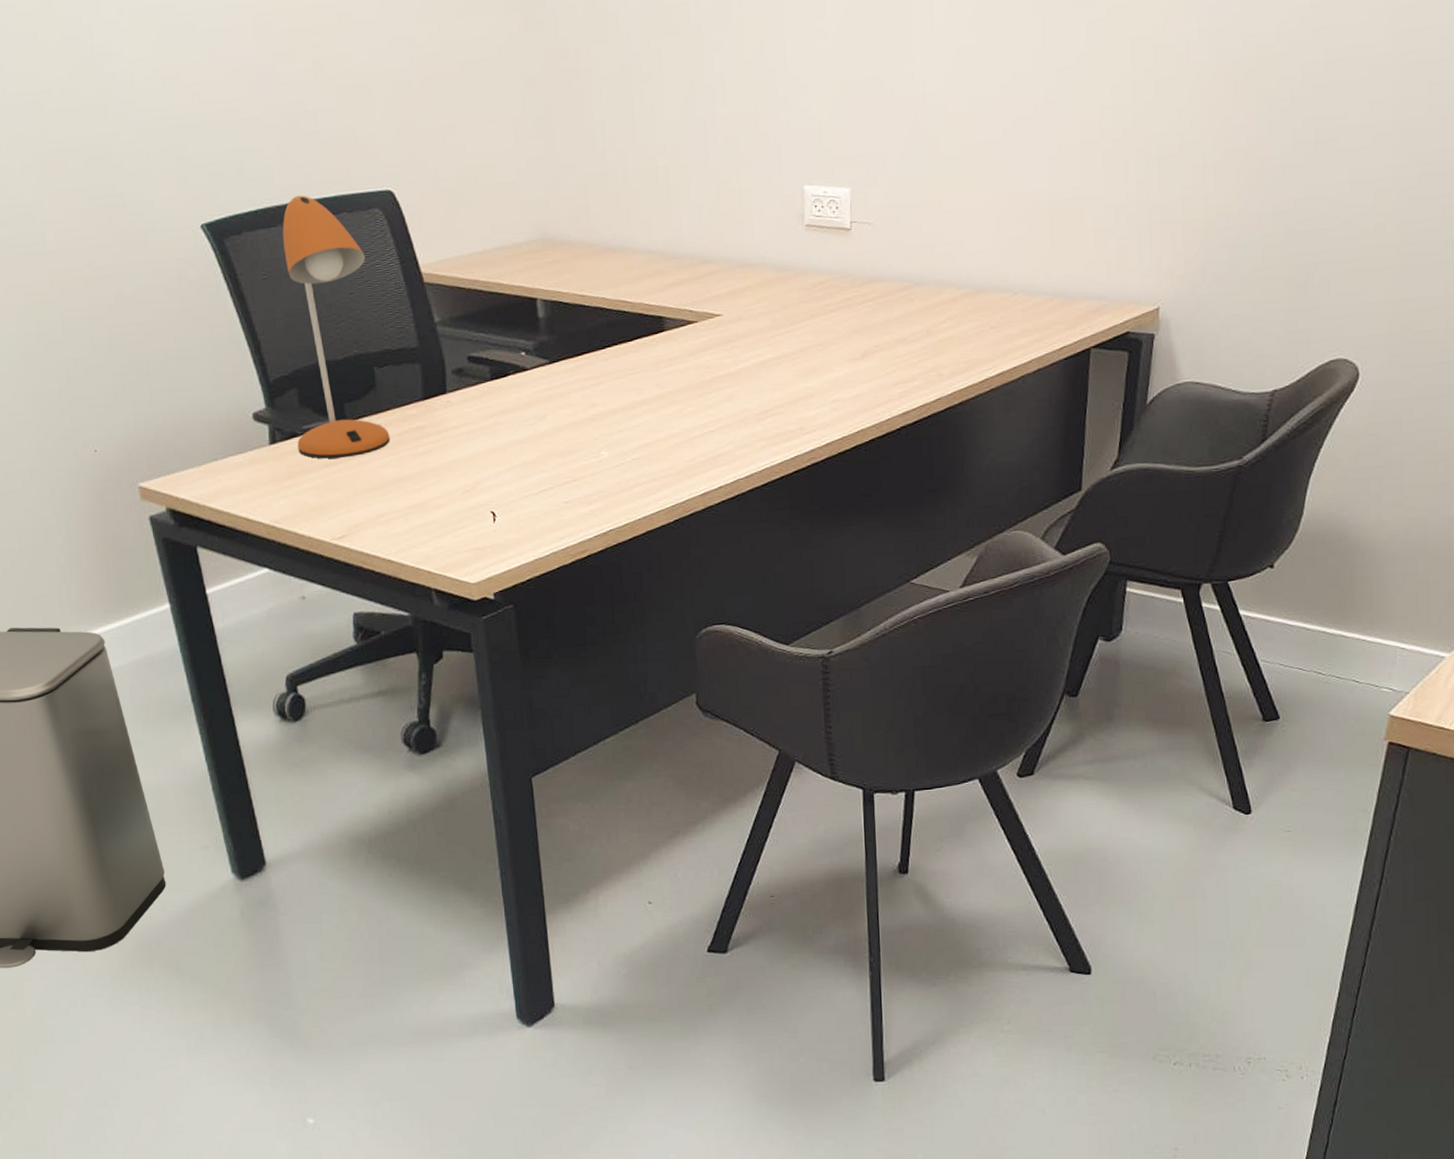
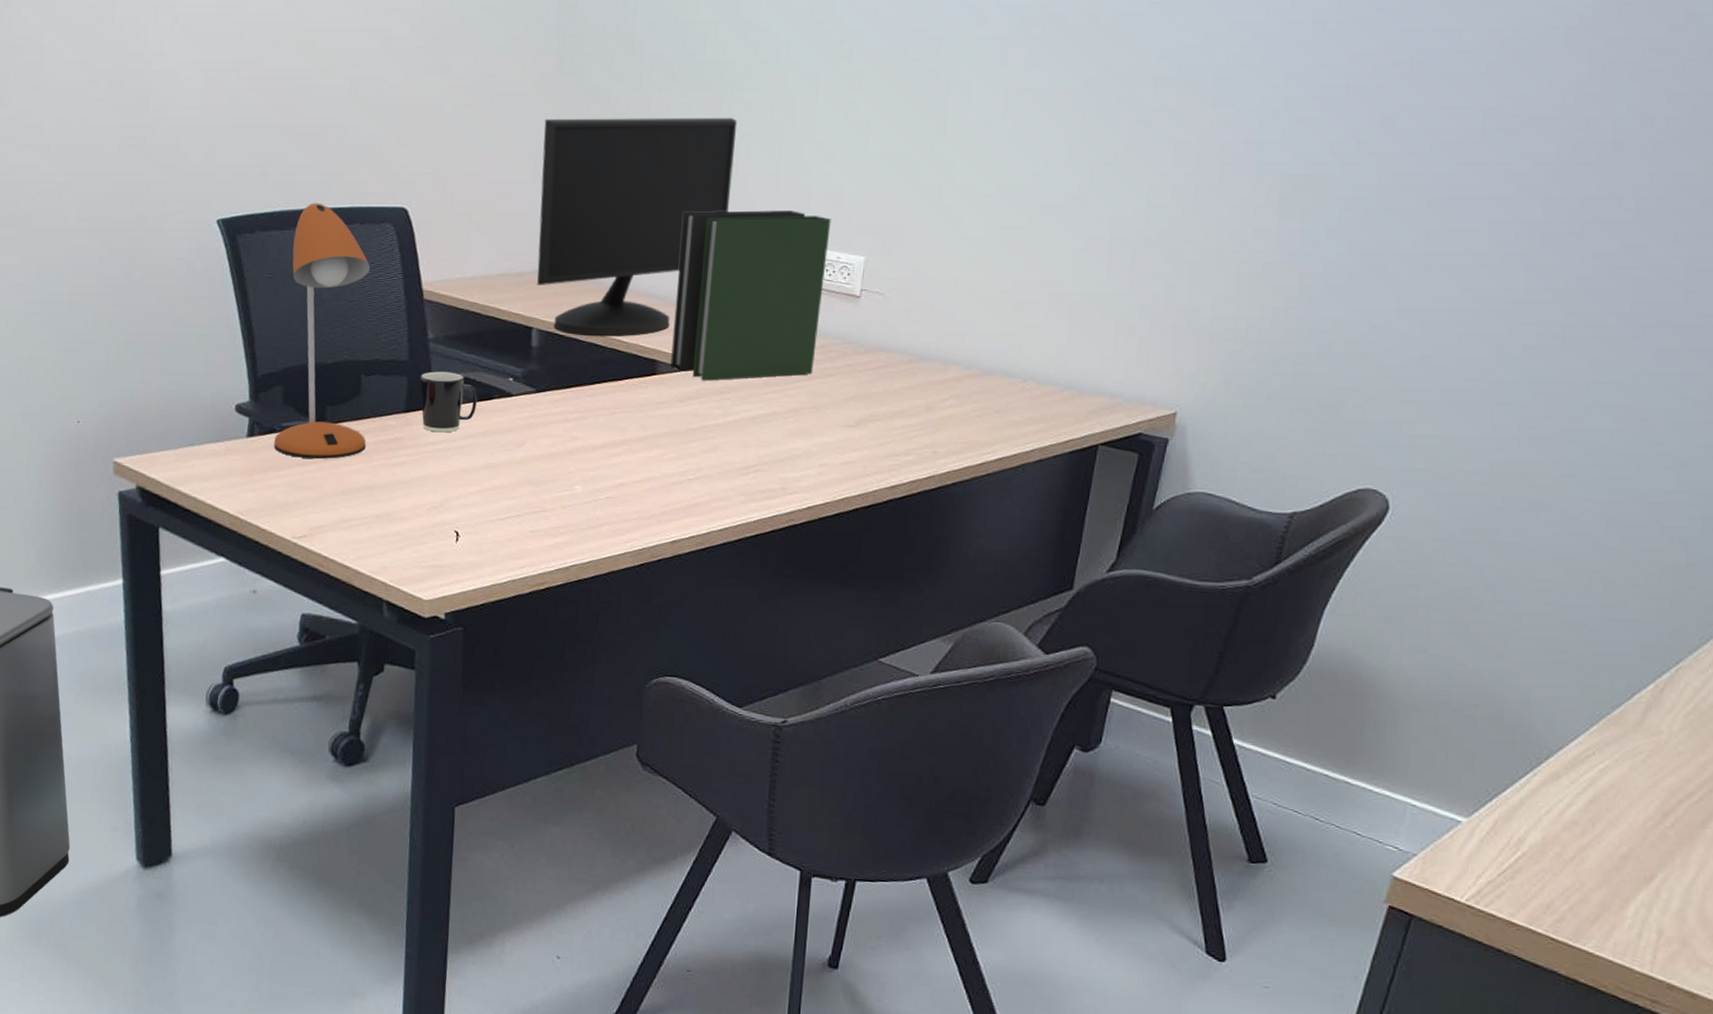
mug: none [432,353,494,416] -> present [419,371,478,433]
computer monitor: none [517,59,713,301] -> present [537,117,738,337]
binder: none [669,149,815,332] -> present [670,210,831,381]

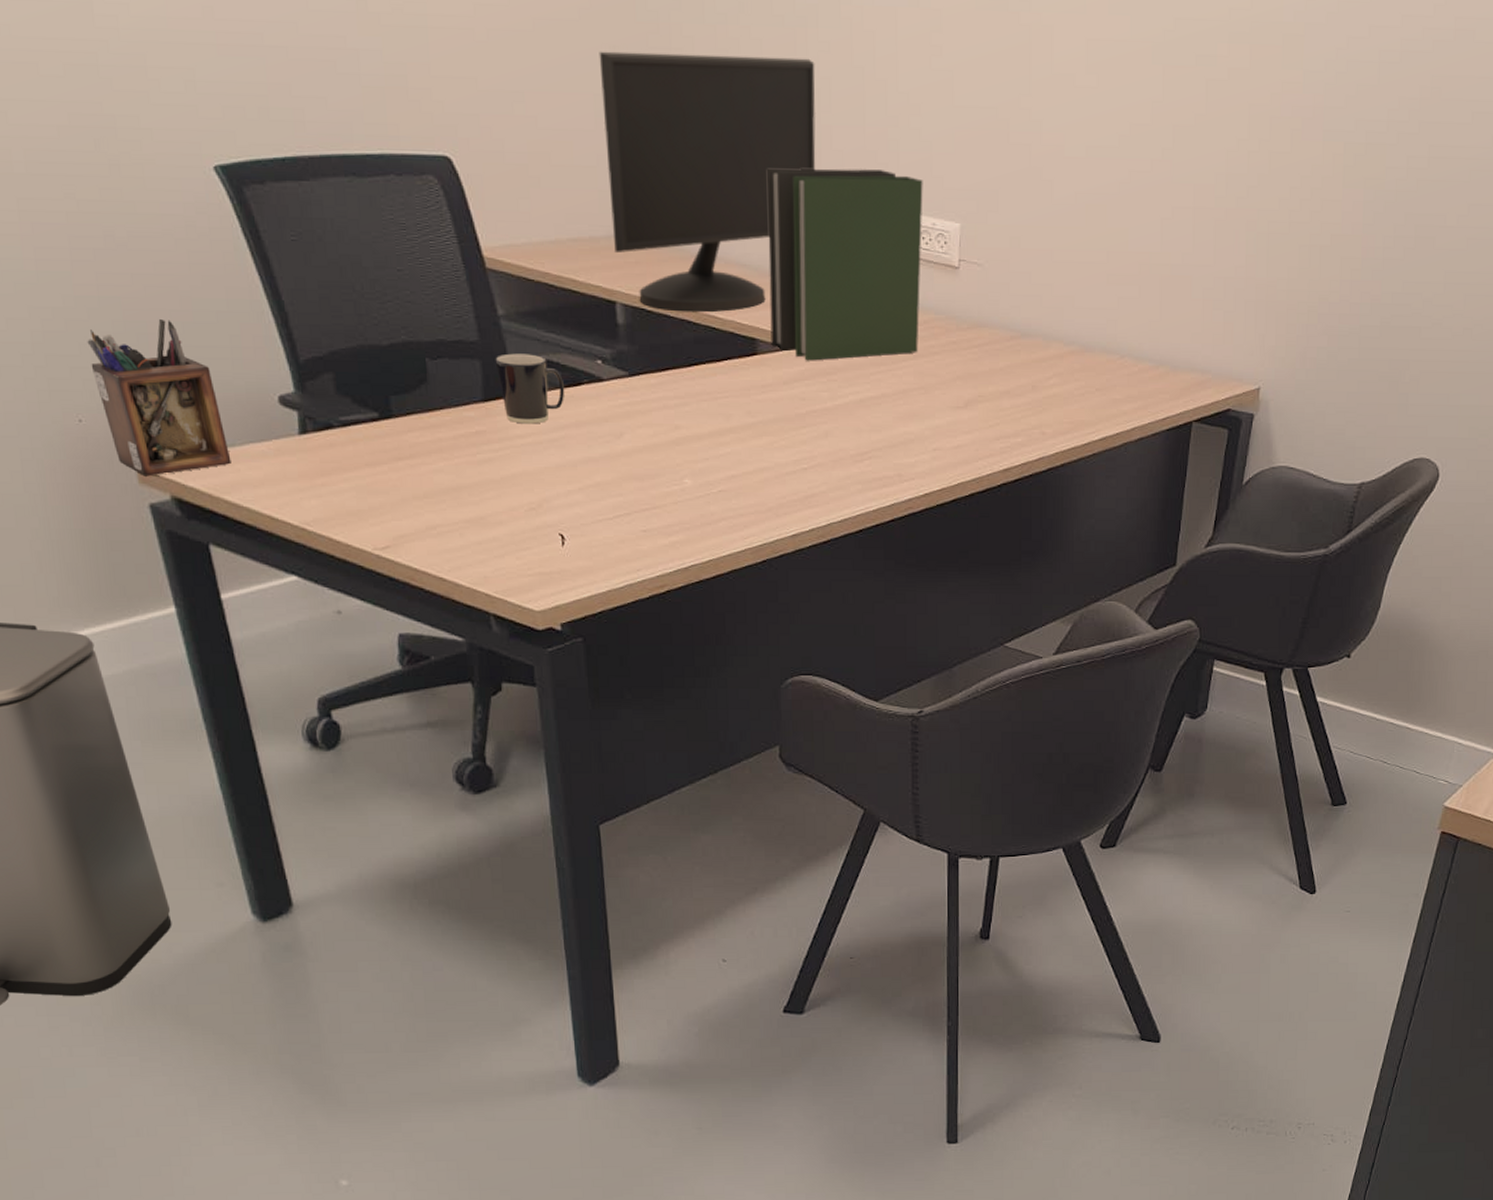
desk organizer: none [95,341,189,469] -> present [87,319,231,477]
desk lamp: present [274,203,371,459] -> none [316,147,444,458]

